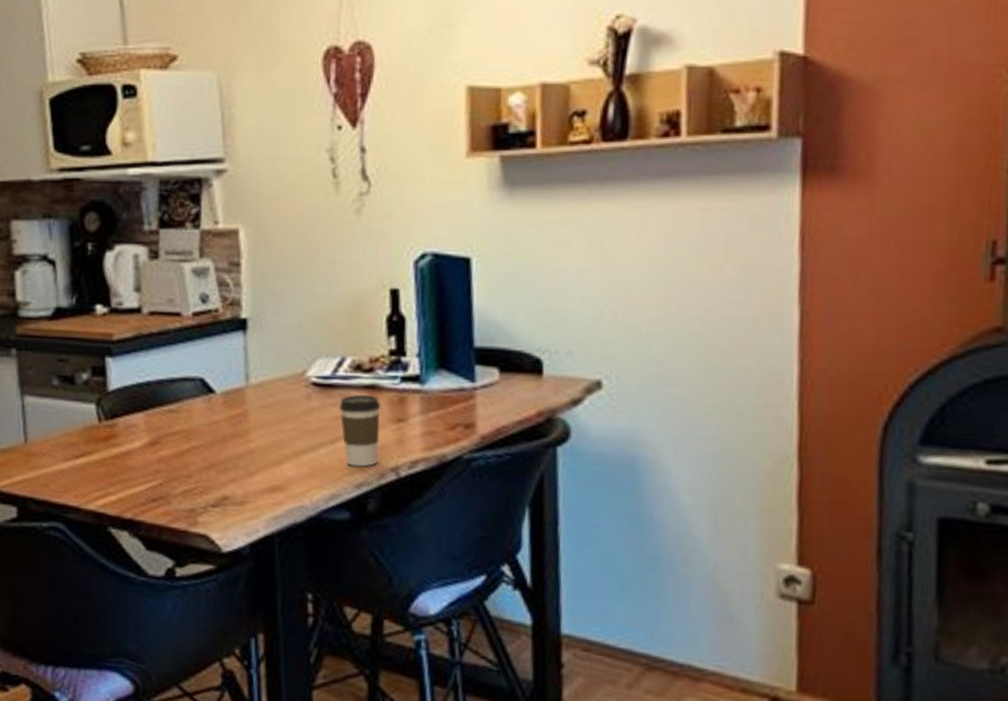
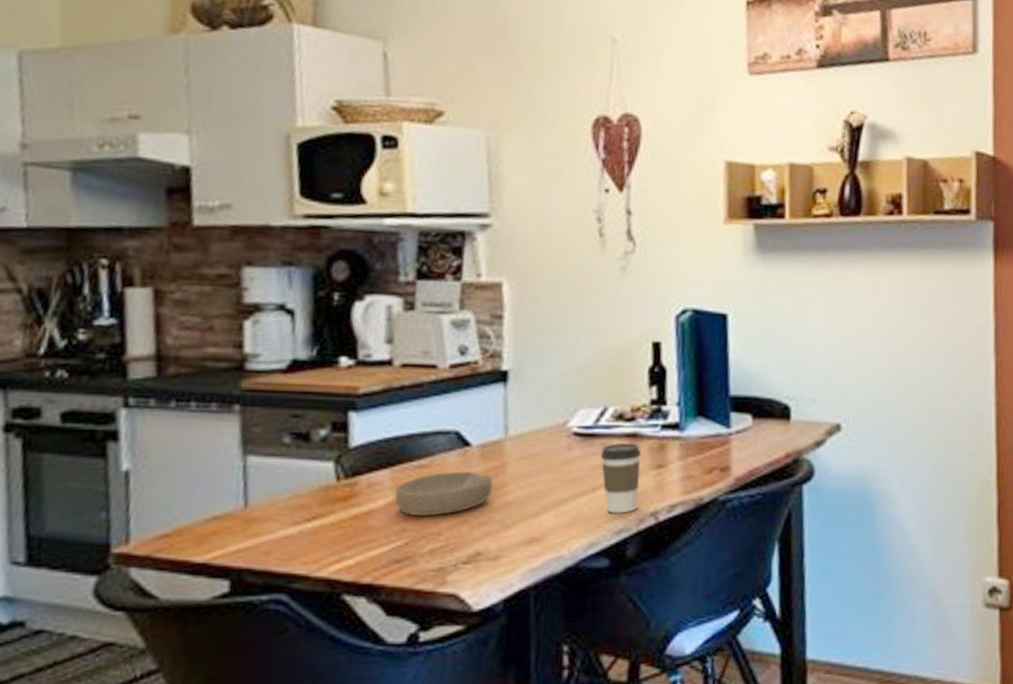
bowl: none [148,417,237,459] -> present [394,470,493,516]

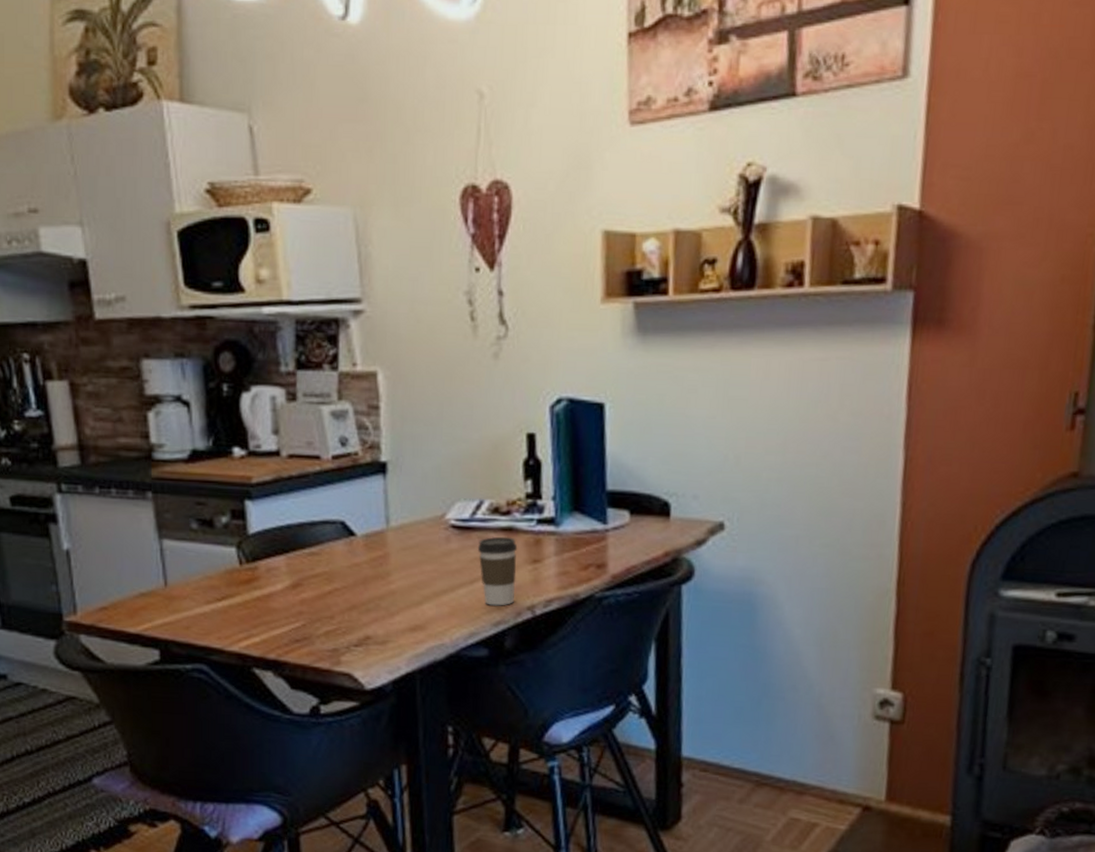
bowl: present [394,470,493,516] -> none [290,559,378,601]

